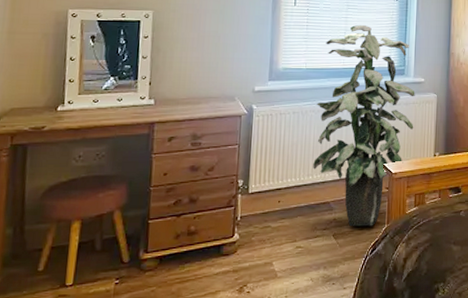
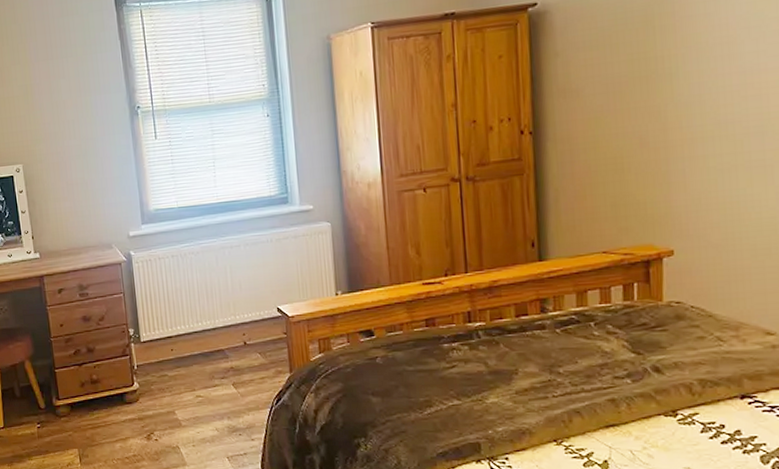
indoor plant: present [313,24,415,227] -> none [195,150,308,376]

